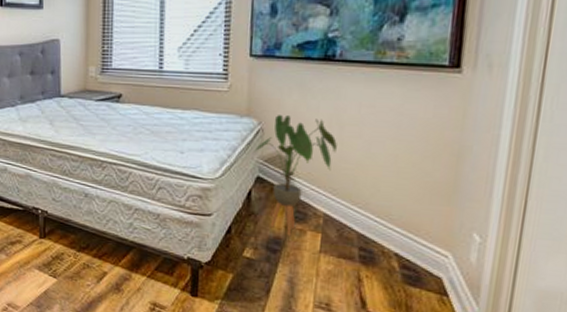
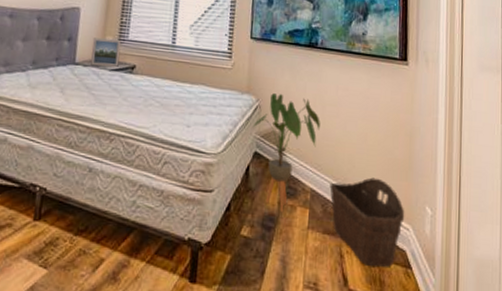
picture frame: none [75,68,105,98] -> present [91,38,121,68]
wicker basket: none [347,202,444,293] -> present [329,177,405,267]

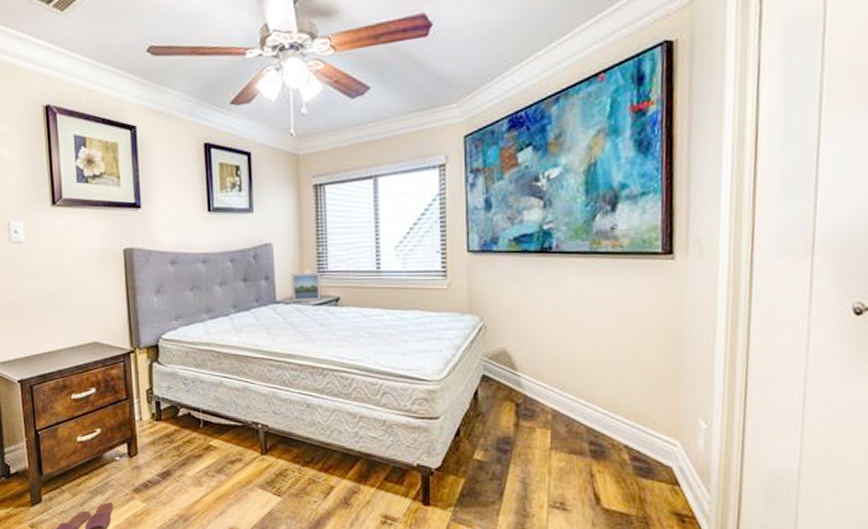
house plant: present [252,93,320,213] -> none [477,311,560,435]
wicker basket: present [329,177,405,267] -> none [574,392,671,485]

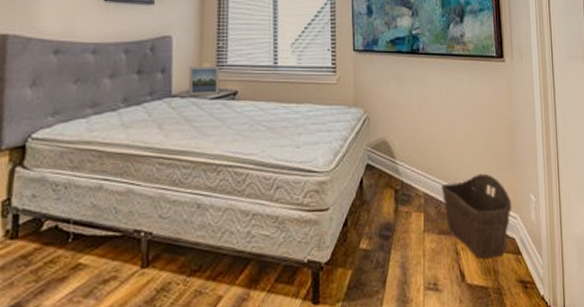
wicker basket: none [574,392,671,485] -> present [441,173,512,259]

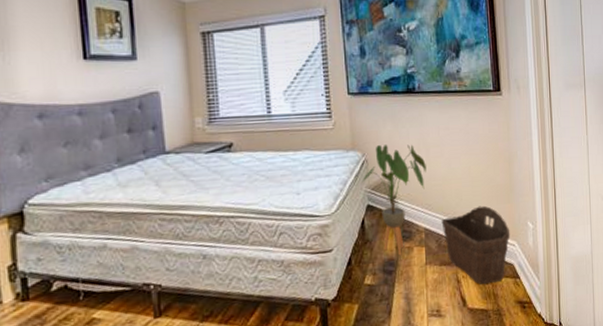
picture frame: present [188,65,220,96] -> none [180,118,214,152]
house plant: none [362,104,428,220] -> present [362,144,426,256]

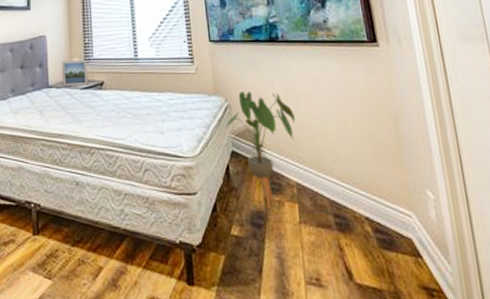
picture frame: none [180,118,214,152] -> present [61,59,88,87]
wicker basket: present [441,205,511,285] -> none [315,165,405,259]

